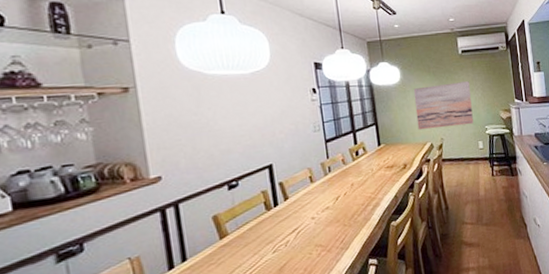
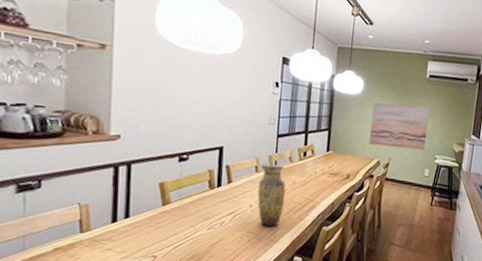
vase: none [314,169,348,236] -> present [257,164,286,226]

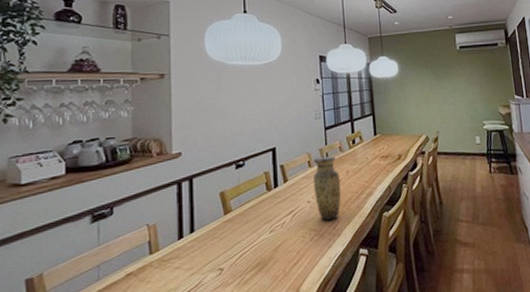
wall art: present [369,103,430,151] -> none [410,76,471,122]

